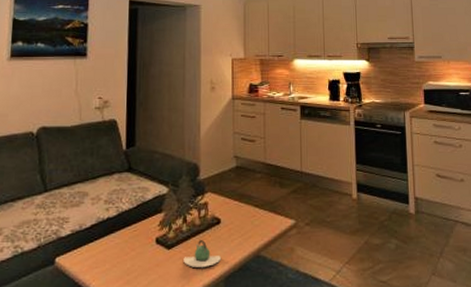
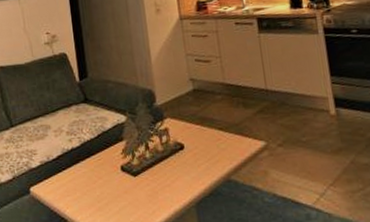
teapot: present [183,239,221,267] -> none [151,165,189,194]

